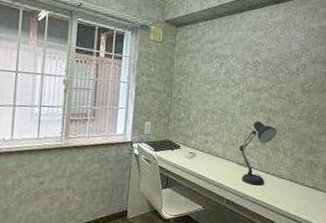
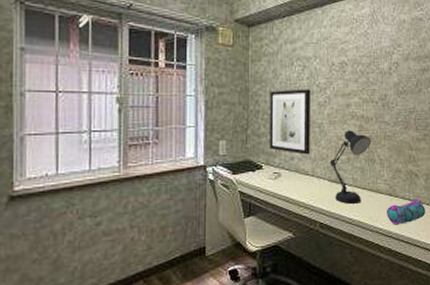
wall art: none [187,82,226,140] -> present [269,89,310,155]
pencil case: none [286,187,323,208] -> present [386,199,425,225]

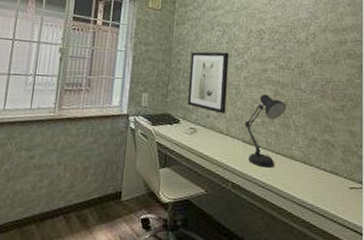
pencil case: present [386,199,425,225] -> none [300,171,343,196]

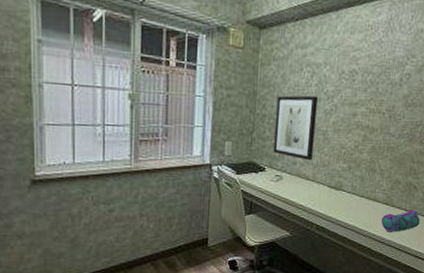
desk lamp: present [244,94,286,168] -> none [330,139,374,210]
pencil case: none [300,171,343,196] -> present [381,210,420,232]

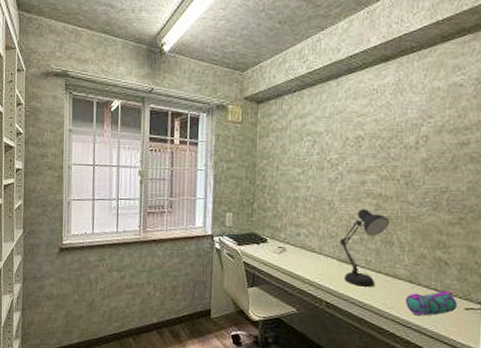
wall art: present [273,95,318,161] -> none [275,164,321,232]
desk lamp: none [330,139,374,210] -> present [339,209,389,287]

